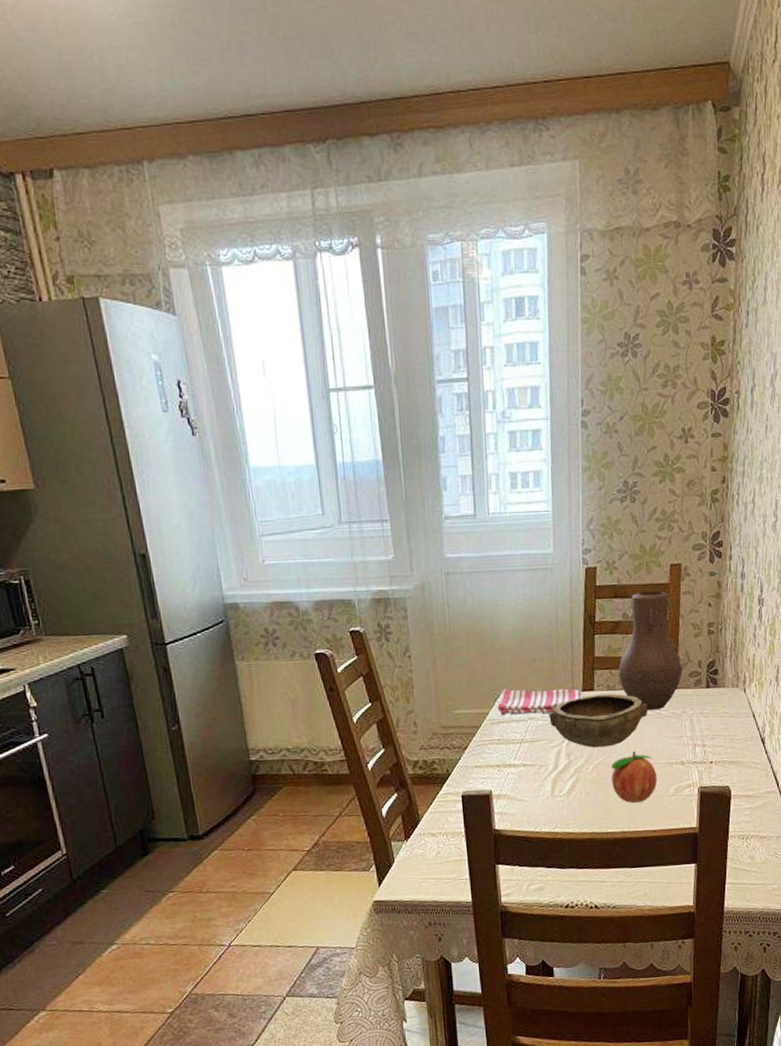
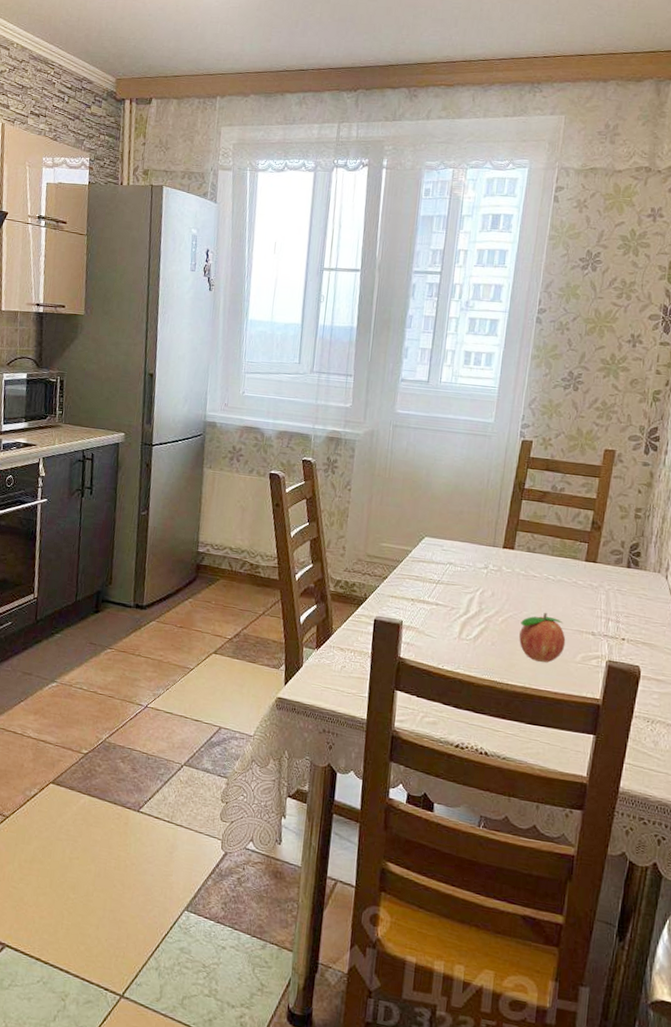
dish towel: present [497,688,583,715] -> none [420,532,503,562]
bowl: present [549,693,648,748] -> none [467,552,565,604]
vase: present [618,590,682,711] -> none [540,469,605,579]

